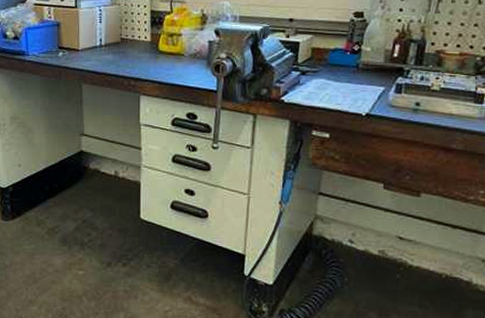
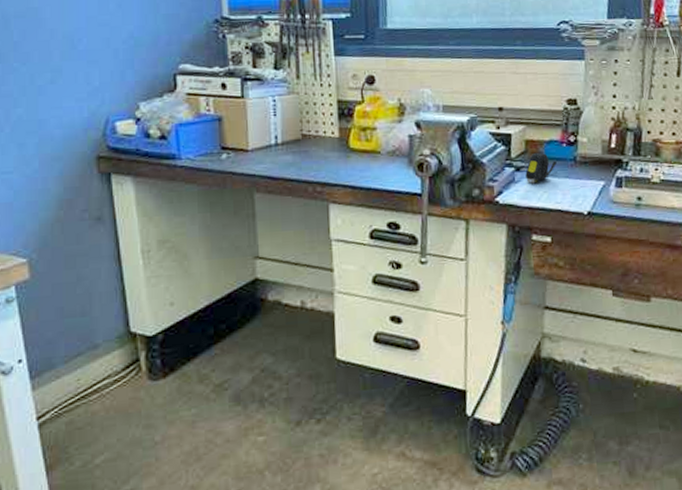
tape measure: none [310,59,340,86] -> present [525,152,557,184]

